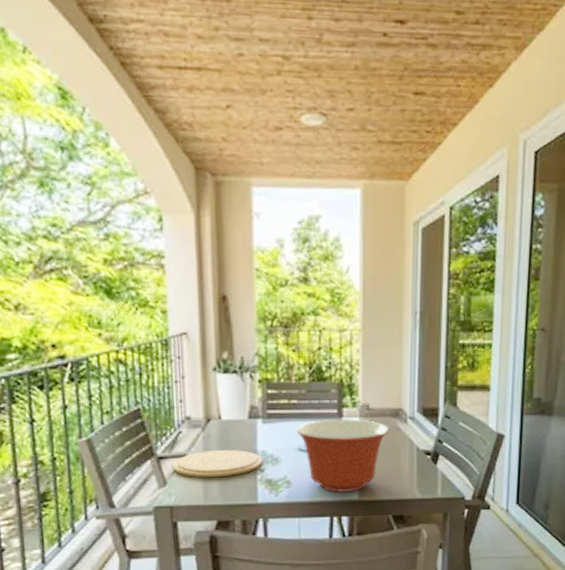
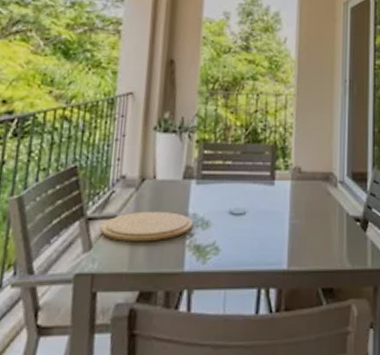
mixing bowl: present [296,418,390,493] -> none [229,180,320,262]

